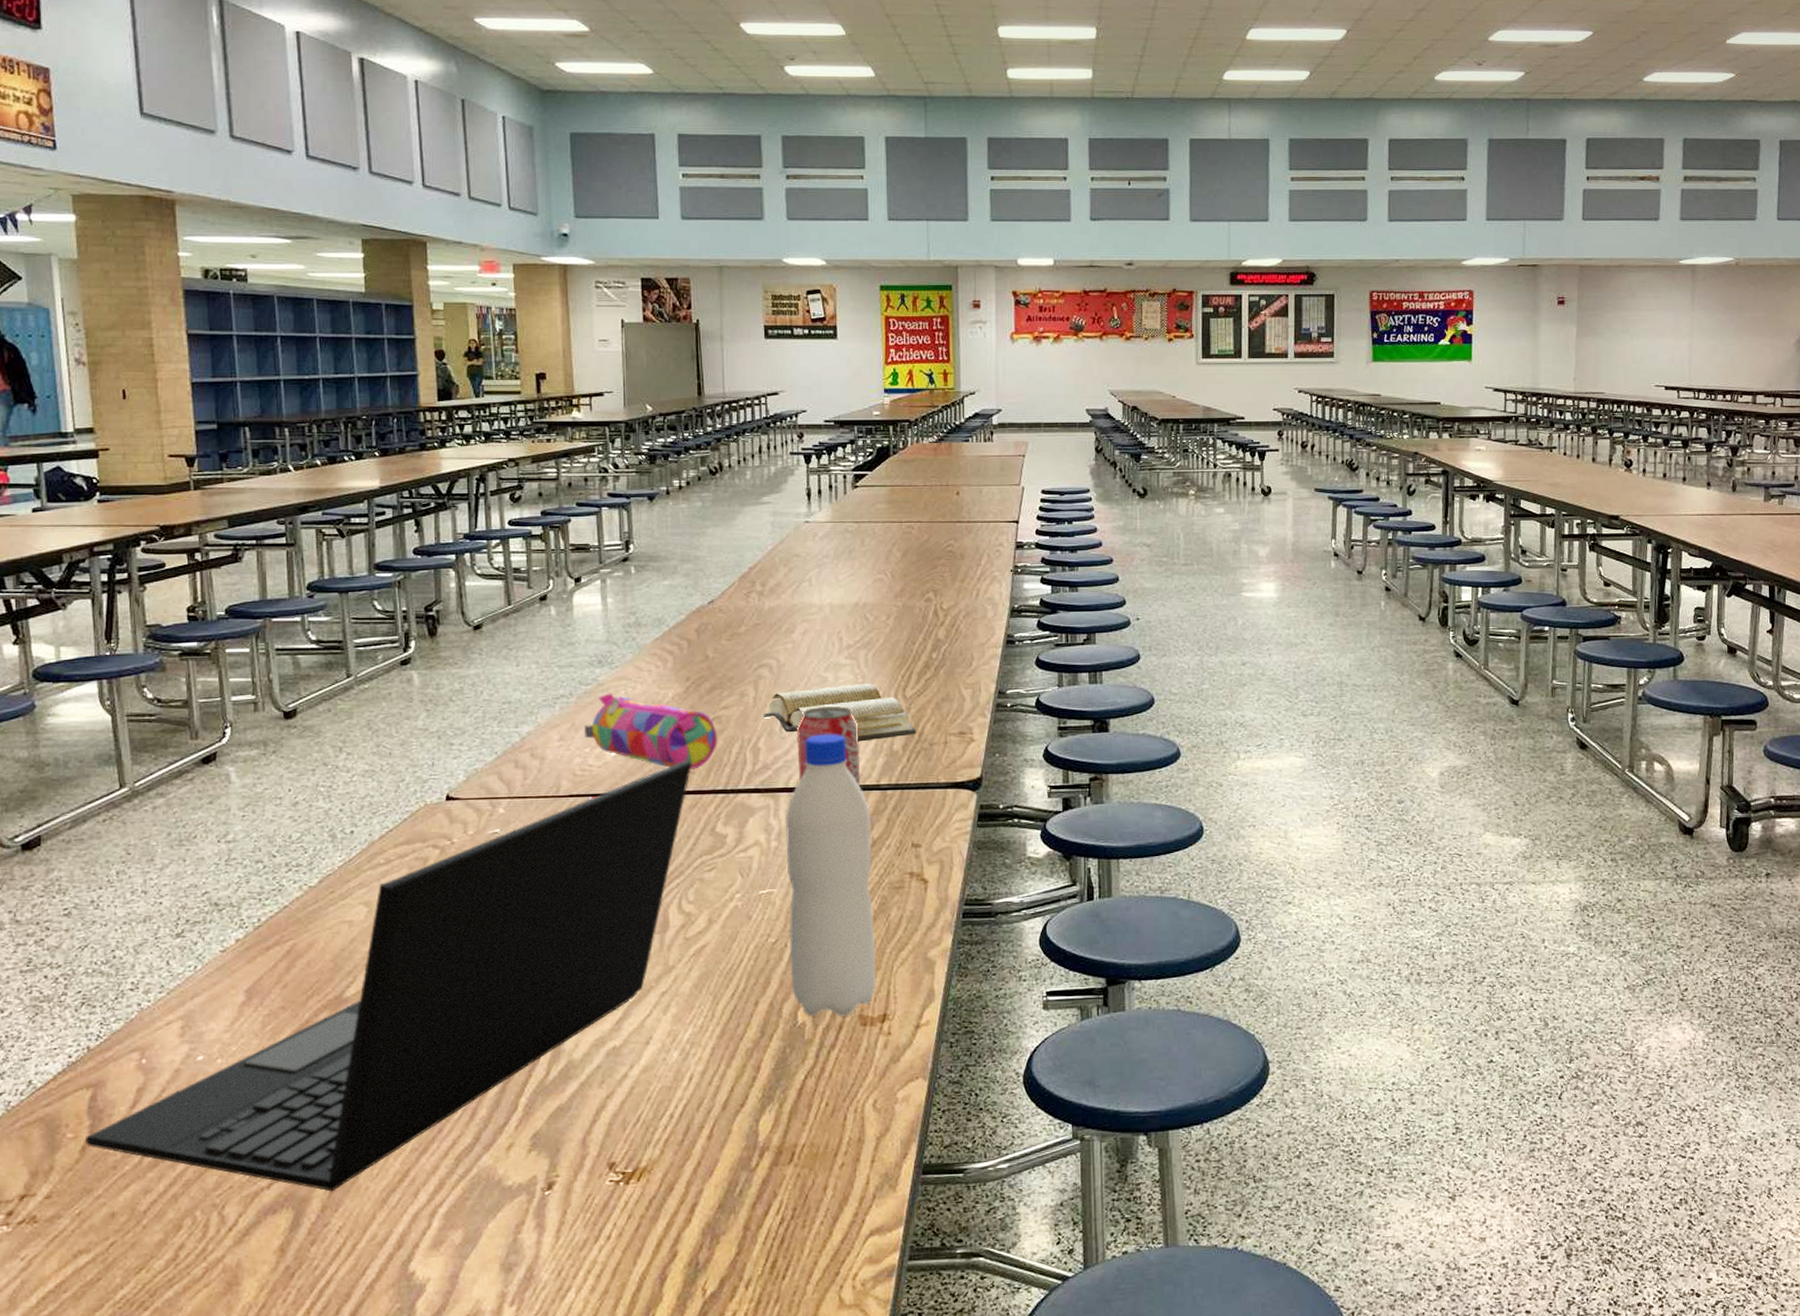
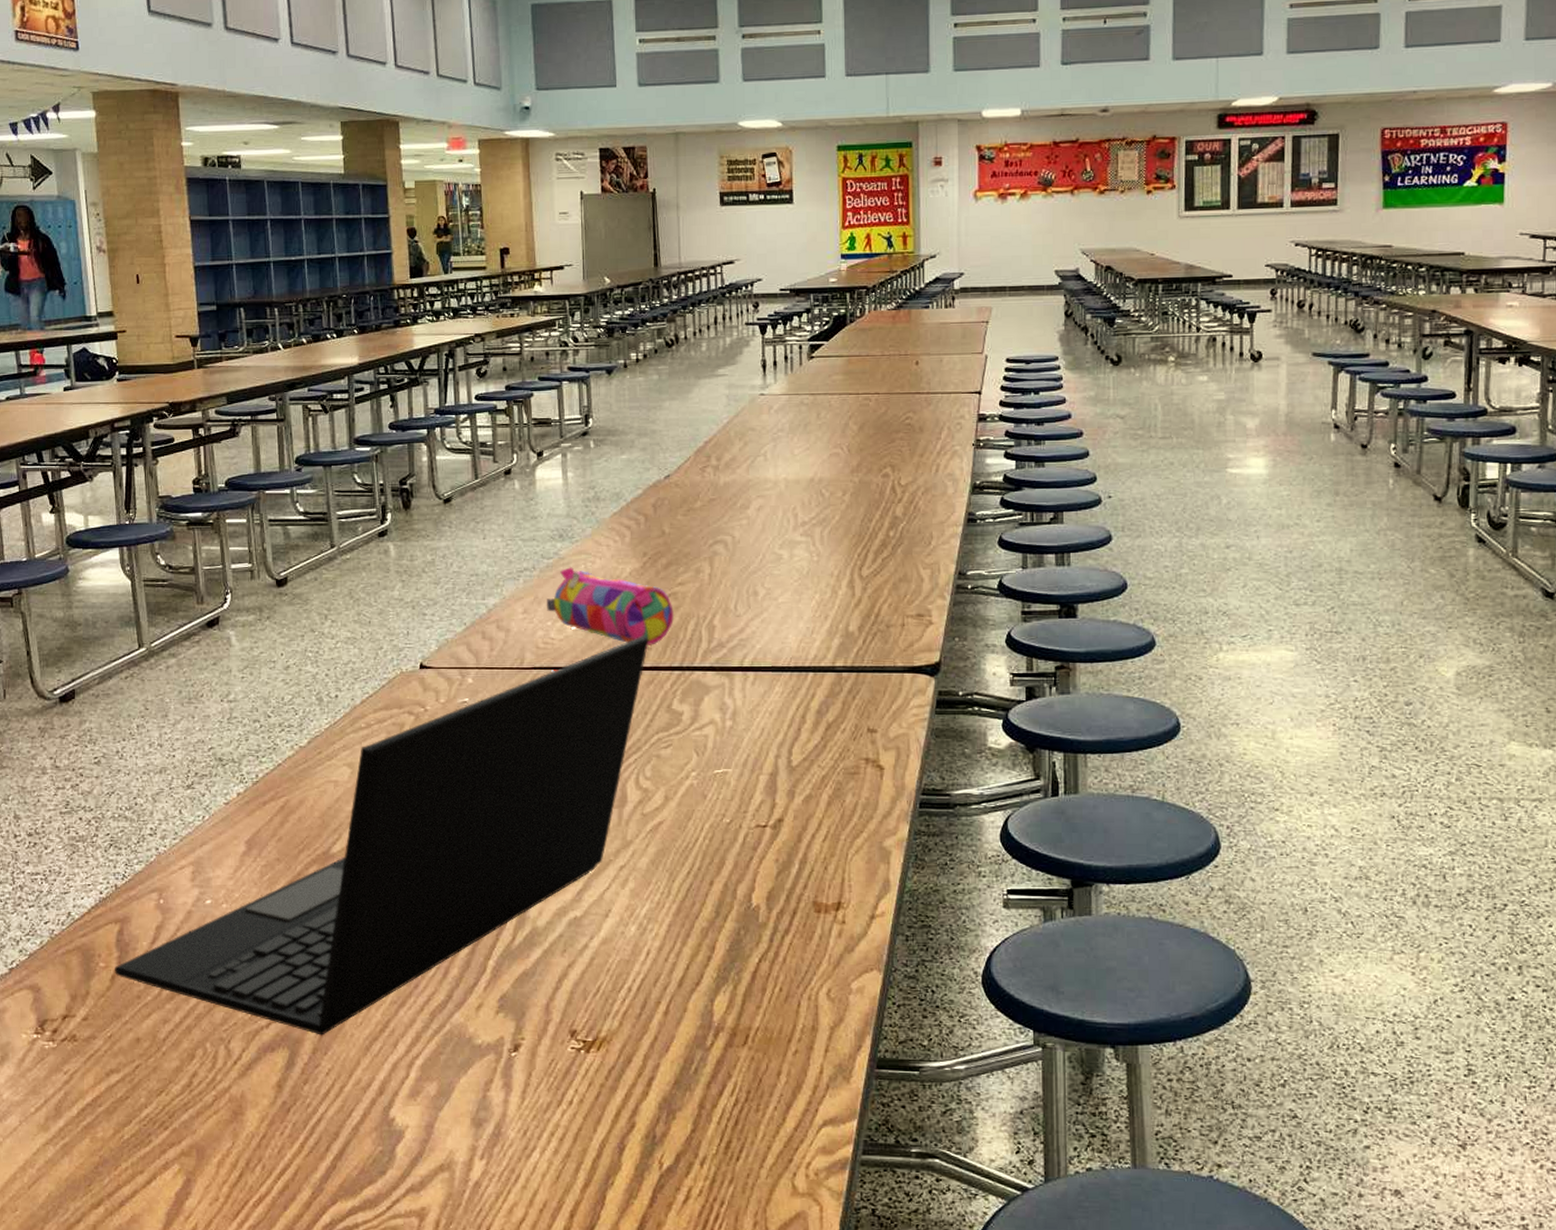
diary: present [763,682,916,742] -> none [718,561,872,622]
water bottle: present [786,734,877,1017] -> none [740,613,831,902]
beverage can: present [797,705,861,786] -> none [752,584,816,667]

